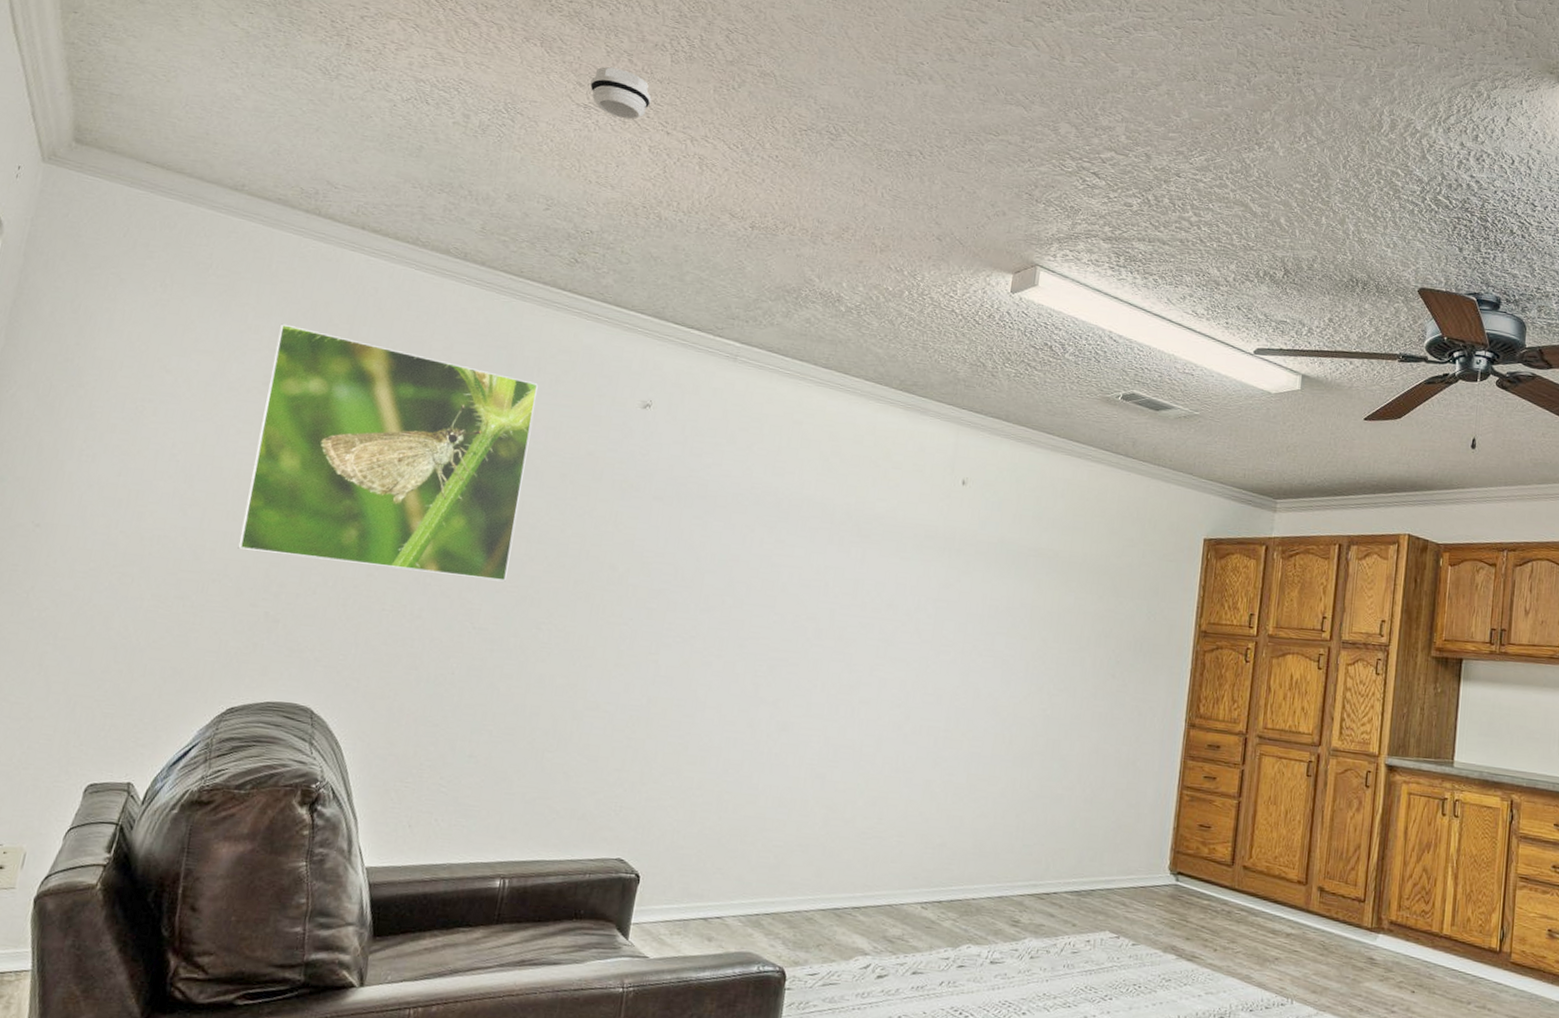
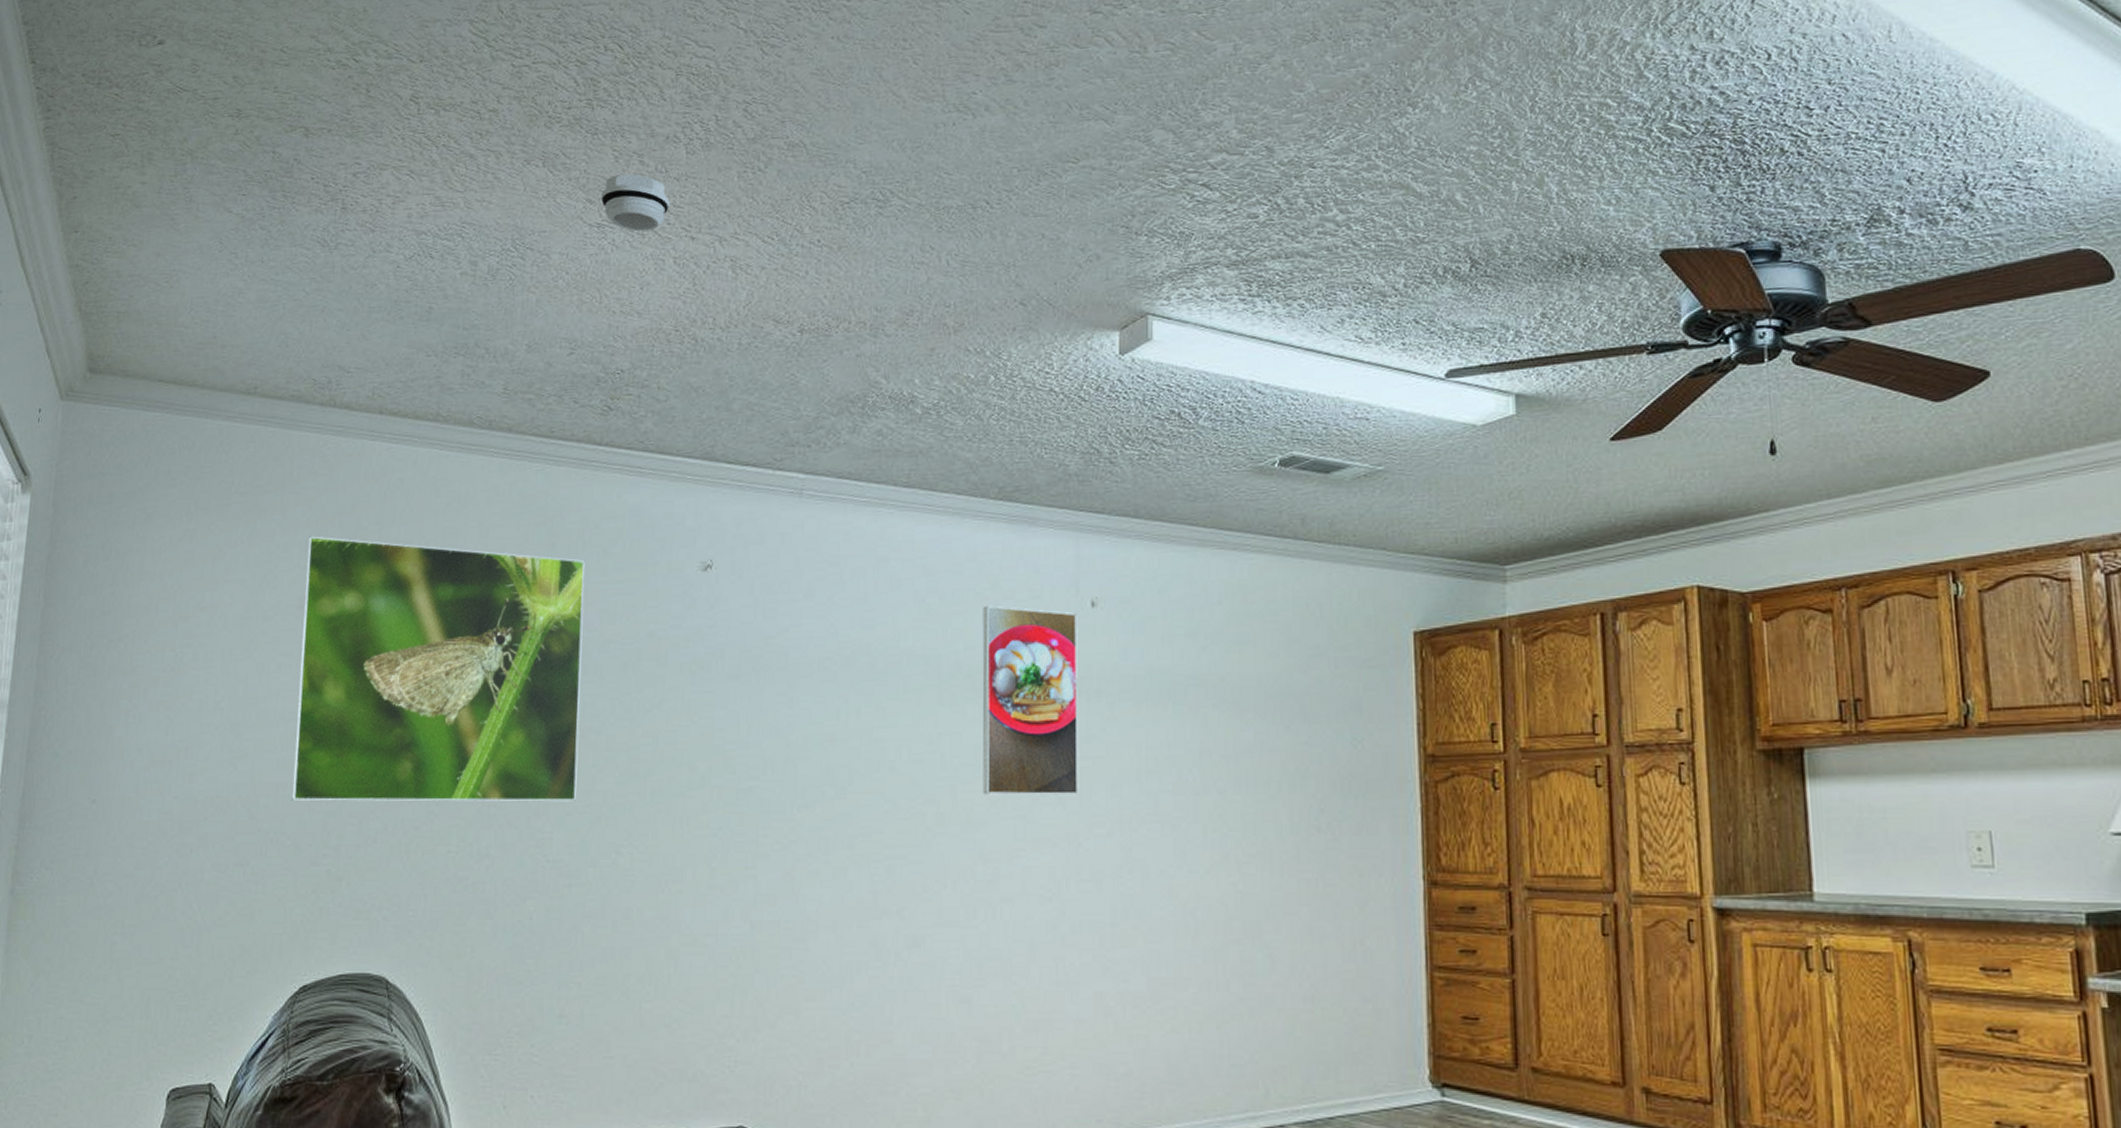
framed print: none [856,471,950,628] -> present [982,605,1079,796]

